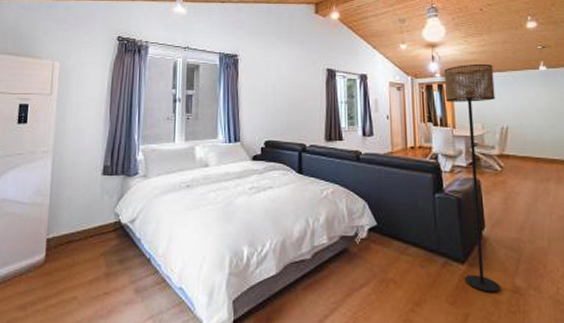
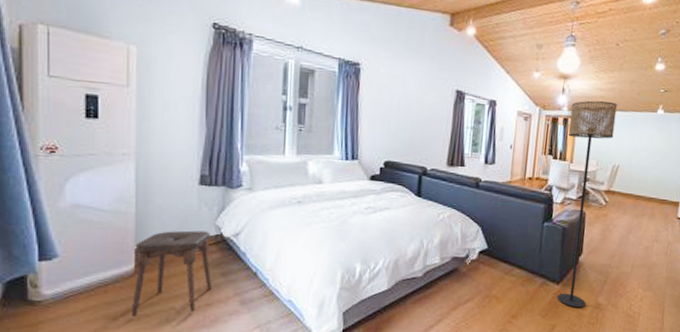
stool: none [38,218,110,308] -> present [130,230,212,318]

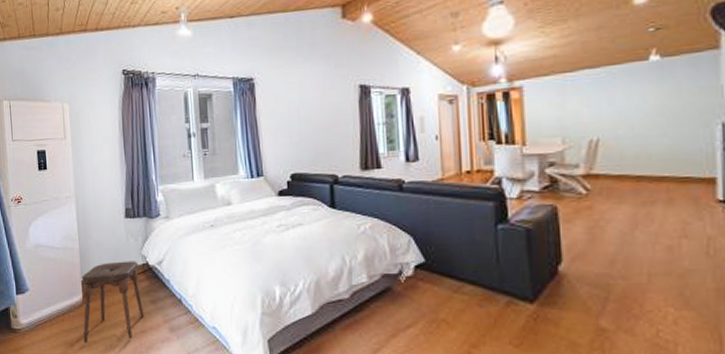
floor lamp: present [557,100,618,308] -> none [510,59,583,334]

